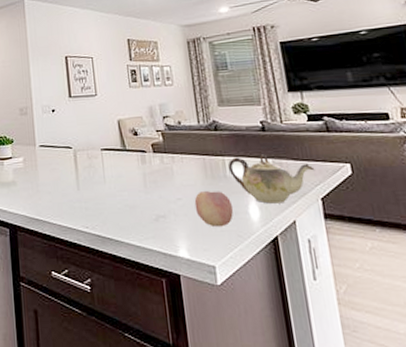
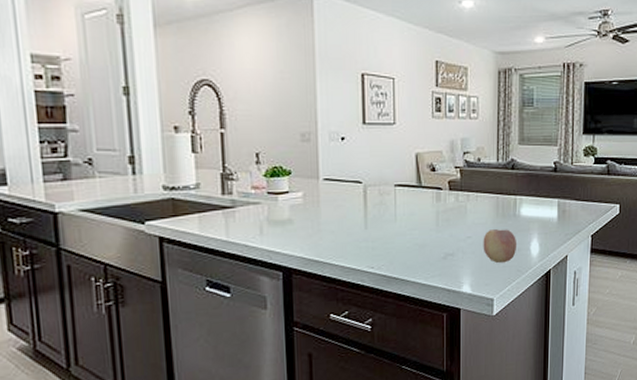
teapot: present [228,154,315,204] -> none [518,194,591,241]

